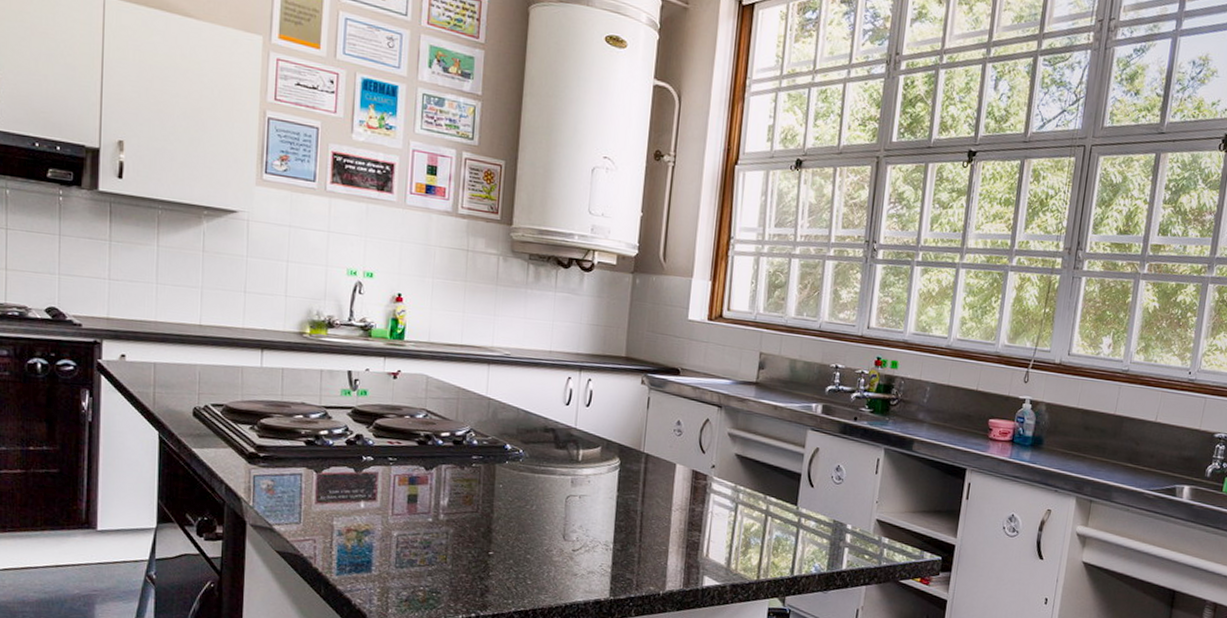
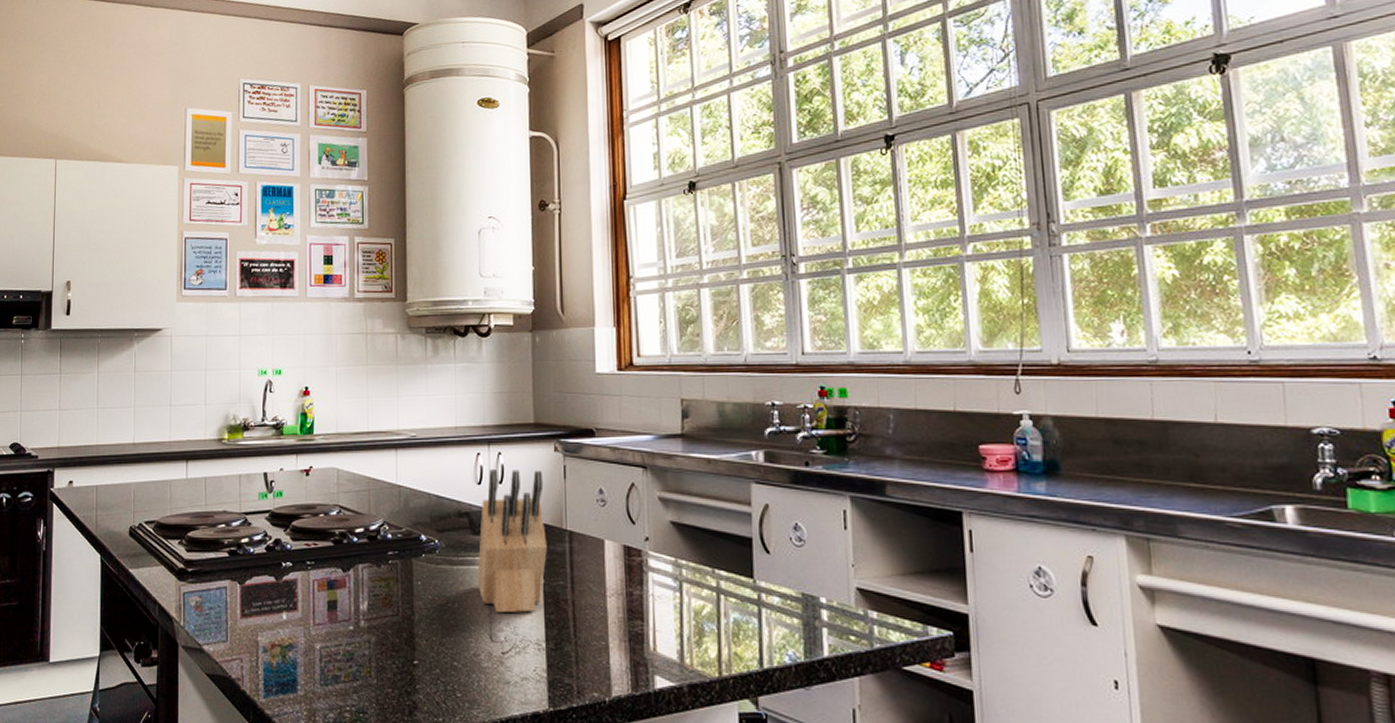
knife block: none [556,392,628,519] -> present [477,468,547,614]

